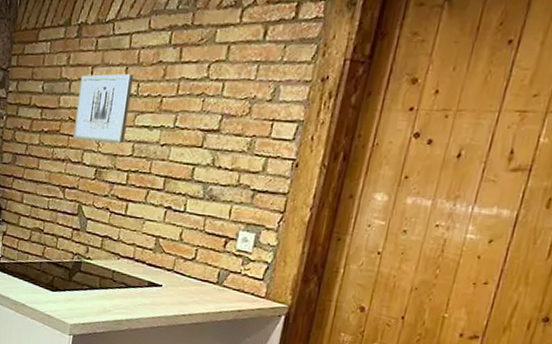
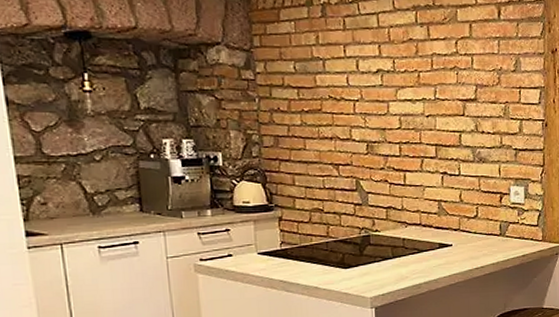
wall art: present [72,73,134,144] -> none [334,51,391,118]

